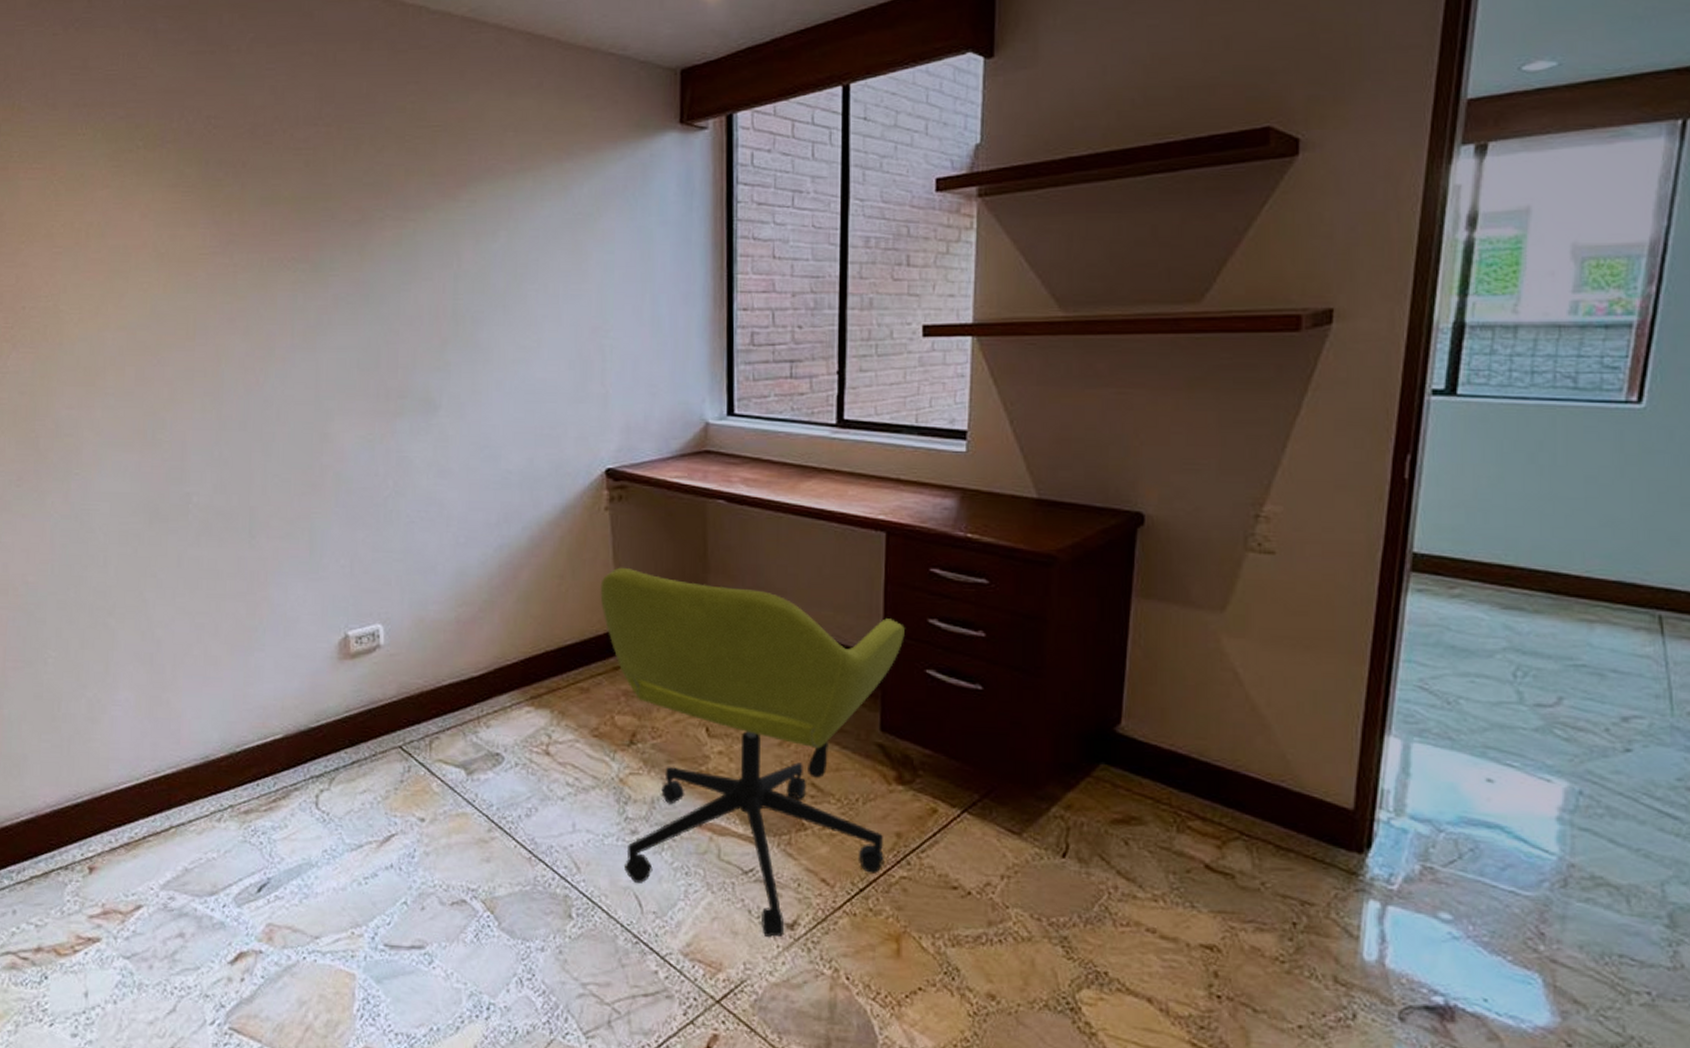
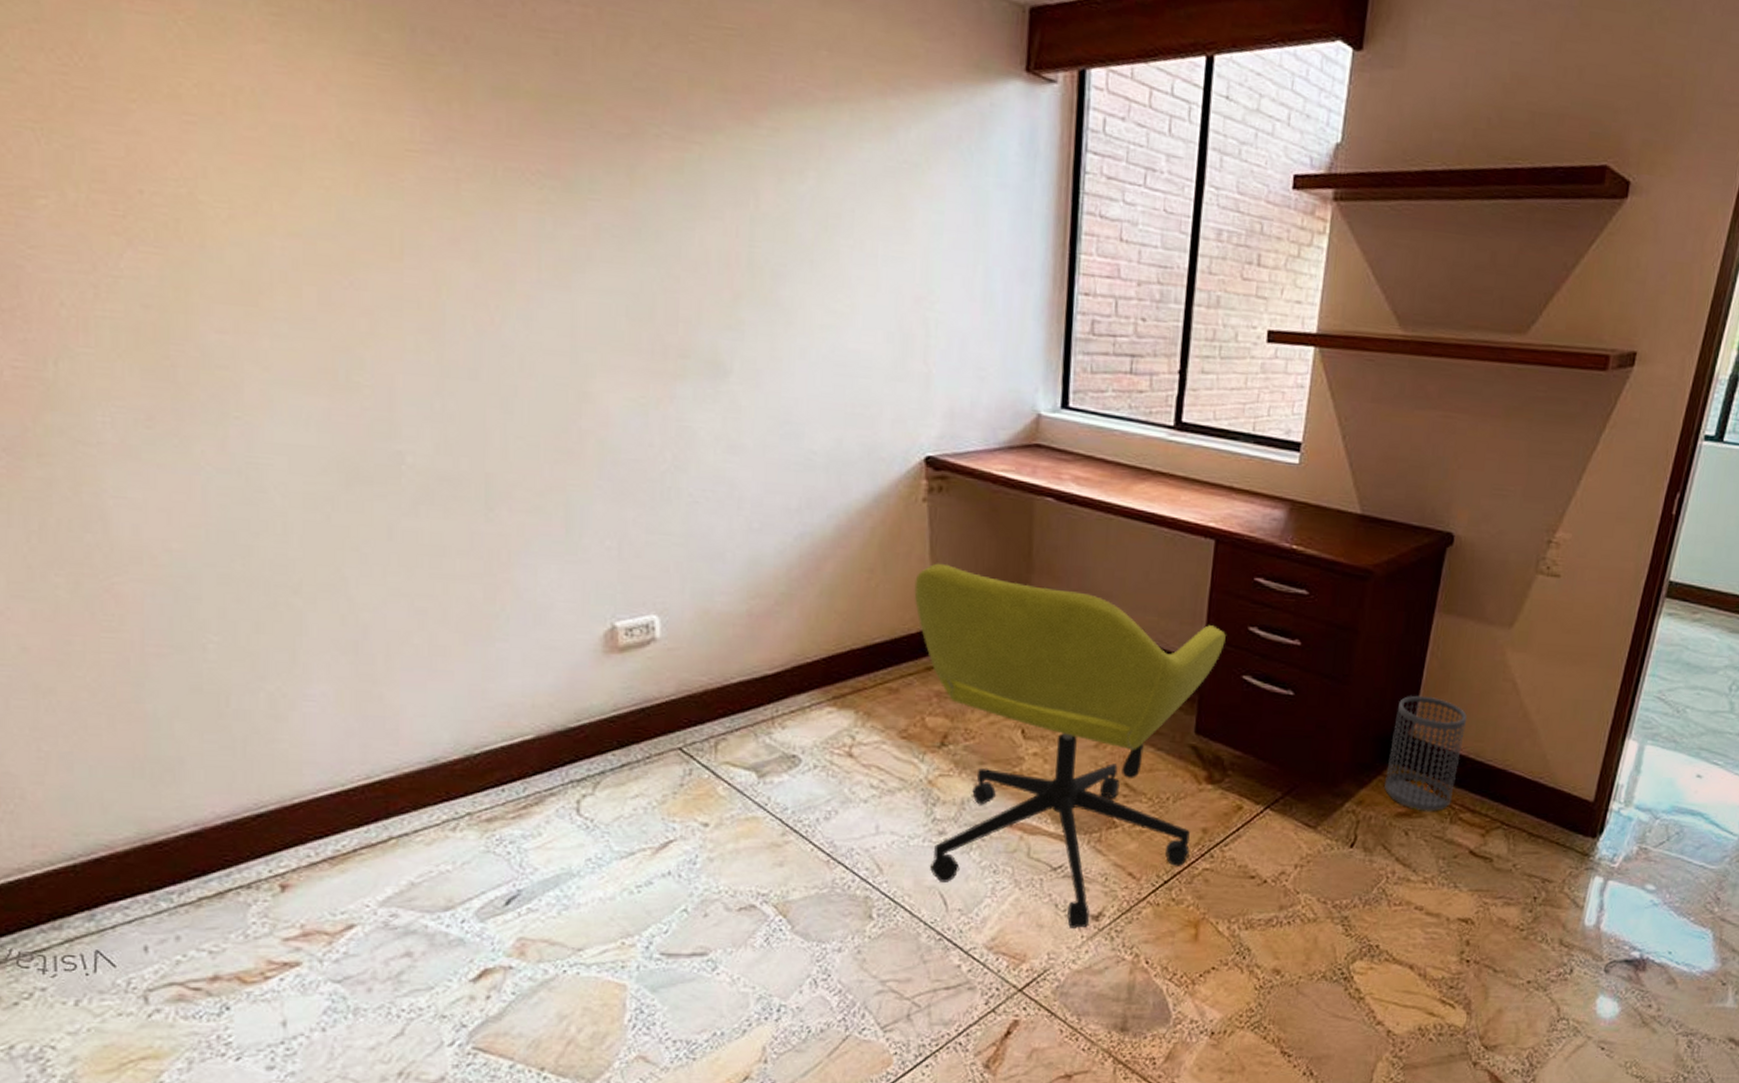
wastebasket: none [1095,688,1182,818] -> present [1384,695,1467,812]

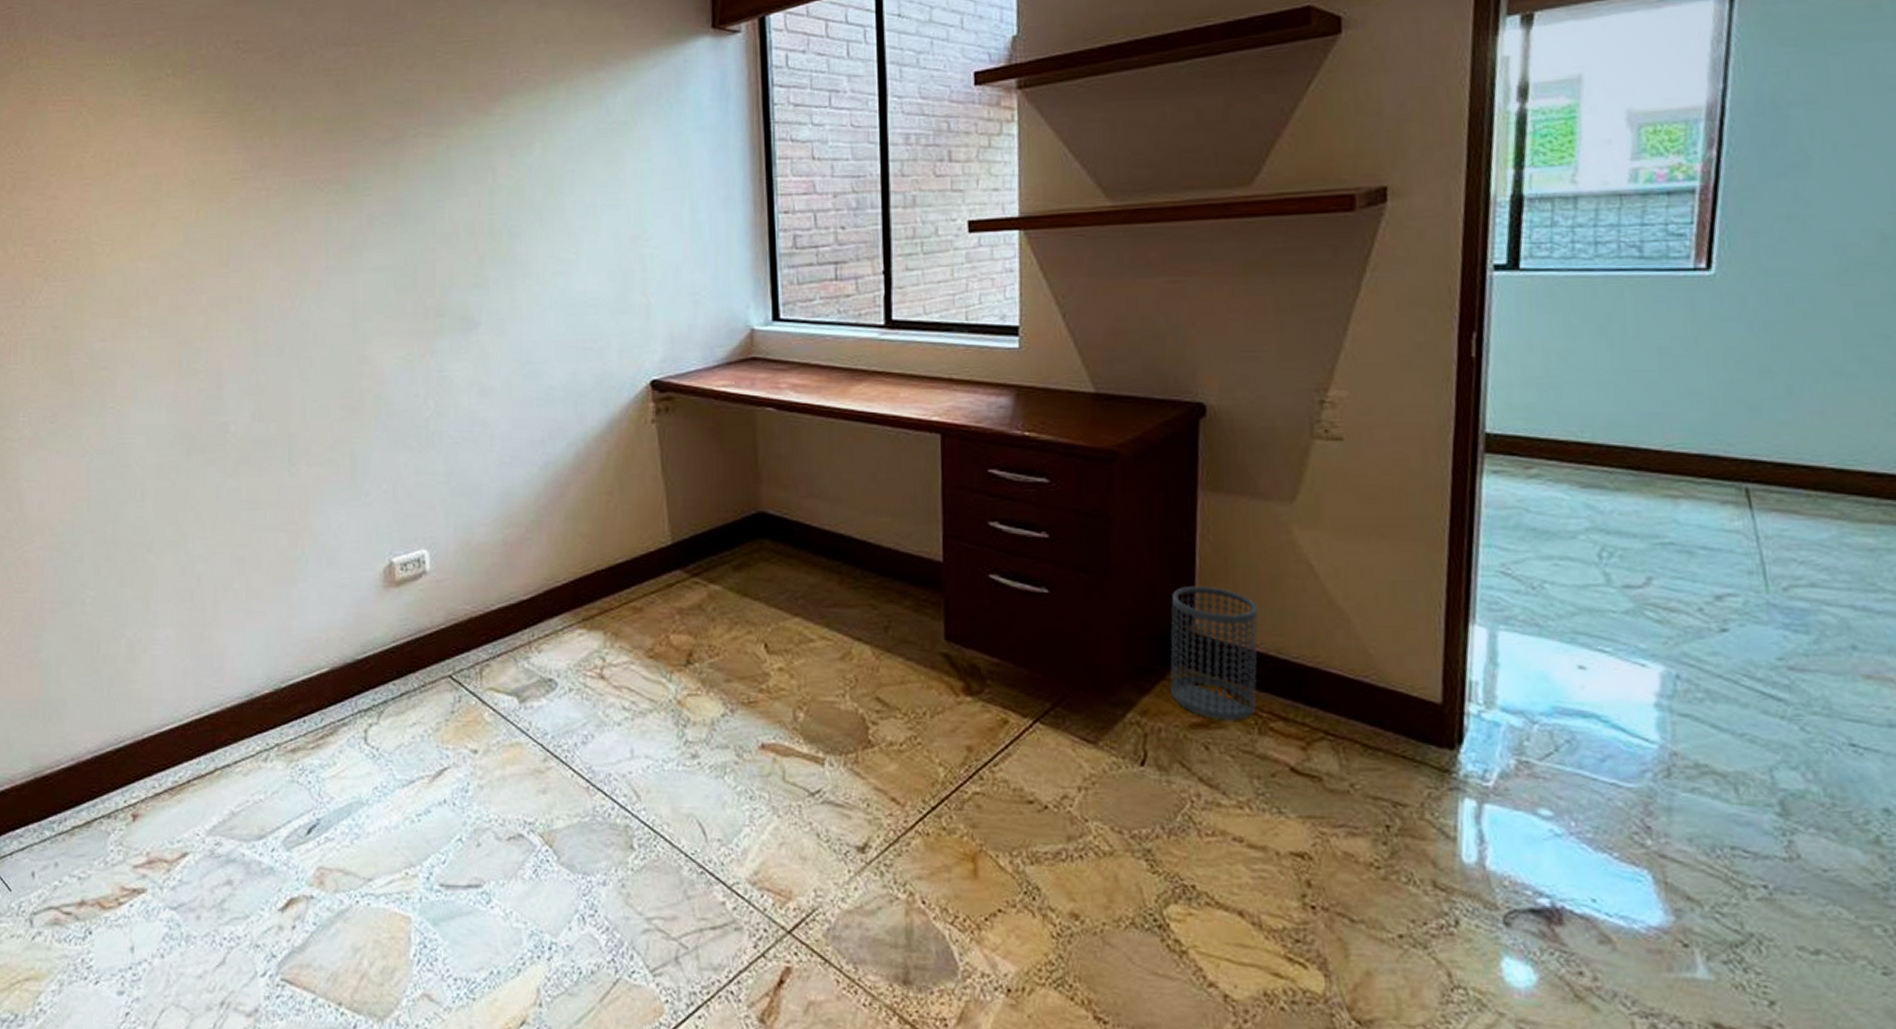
office chair: present [914,563,1226,928] -> none [650,480,965,862]

